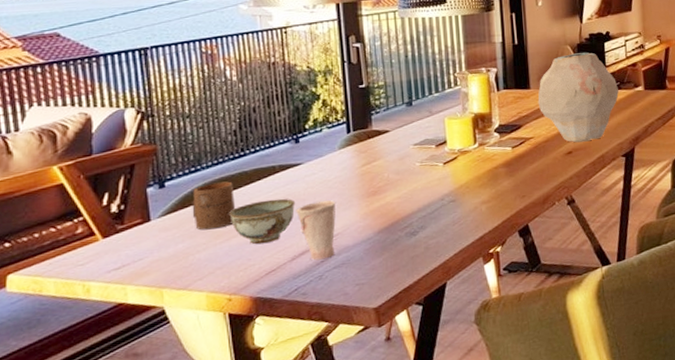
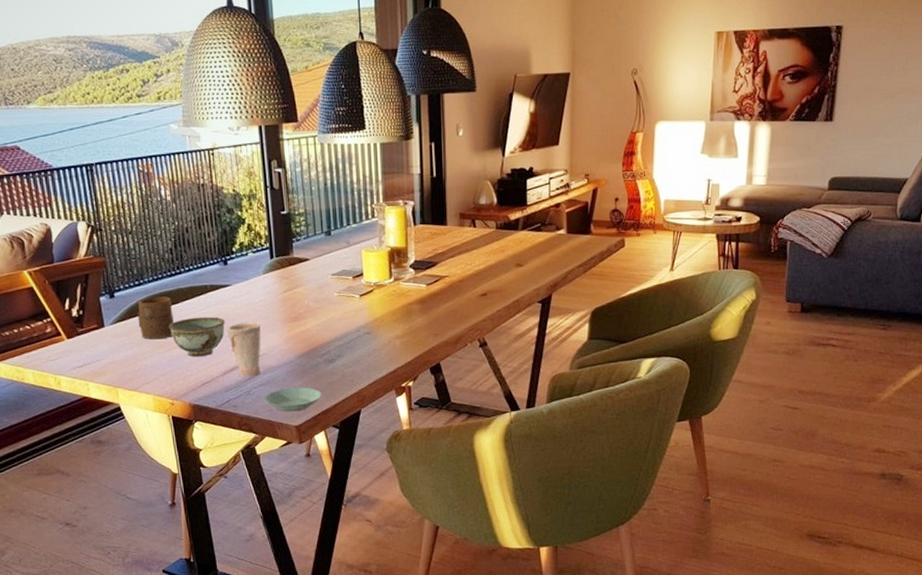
saucer: none [338,264,403,294] -> present [264,387,321,412]
vase: present [538,52,619,143] -> none [454,189,539,285]

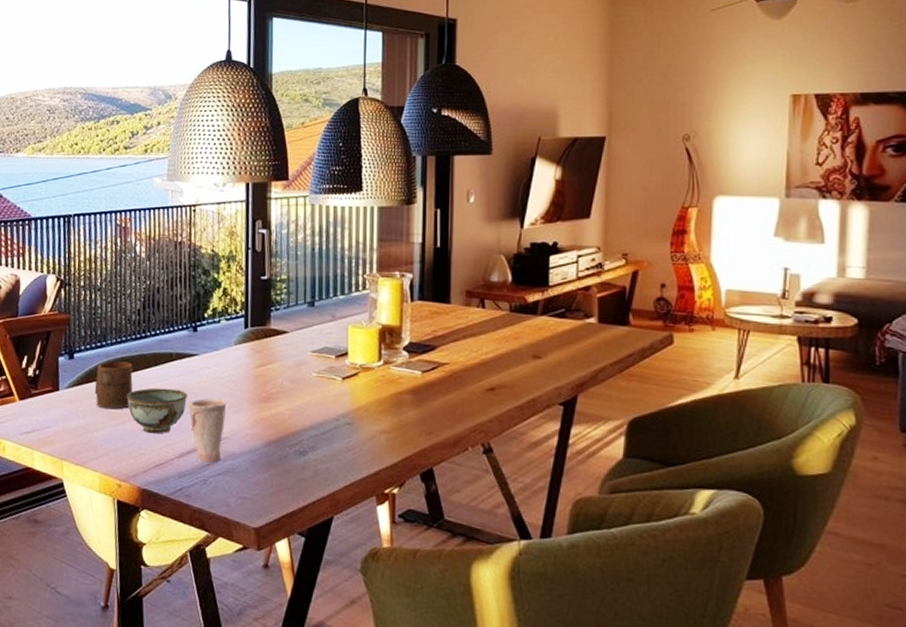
saucer: present [264,387,321,412] -> none [221,480,288,510]

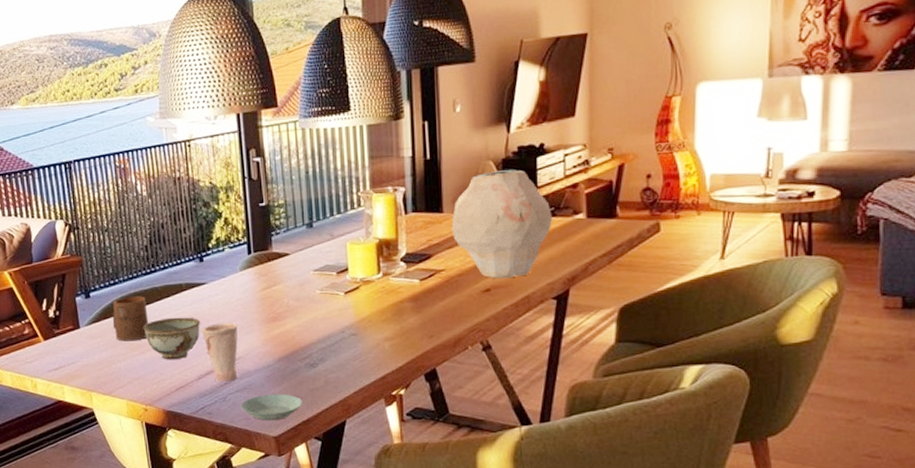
saucer: none [221,480,288,510] -> present [240,394,302,421]
vase: none [458,266,562,379] -> present [451,170,552,279]

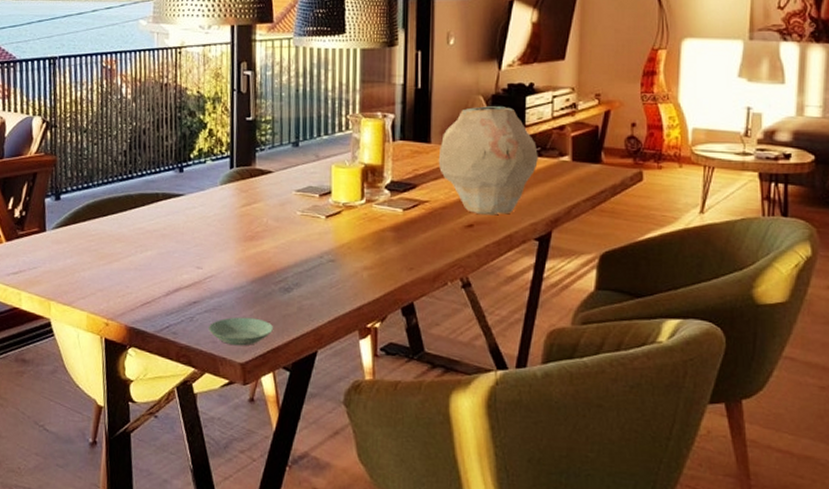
cup: present [112,296,149,341] -> none [81,202,120,250]
bowl: present [143,317,201,360] -> none [113,227,175,273]
cup: present [201,323,238,382] -> none [174,238,213,301]

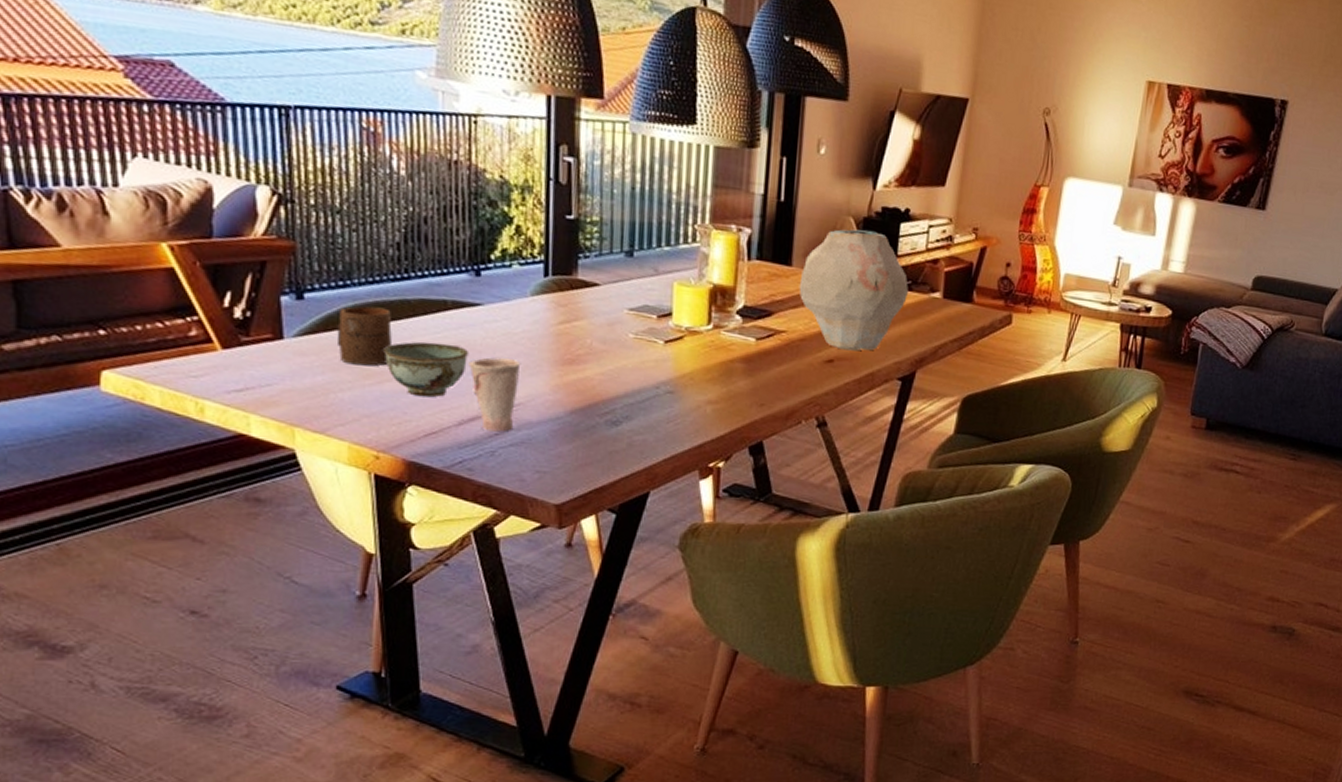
cup: none [81,202,120,250] -> present [336,306,393,366]
bowl: none [113,227,175,273] -> present [383,341,469,398]
cup: none [174,238,213,301] -> present [469,357,521,432]
saucer: present [208,317,273,346] -> none [513,452,597,486]

